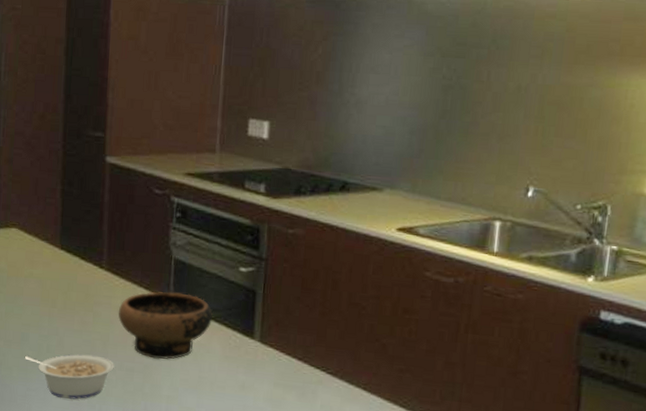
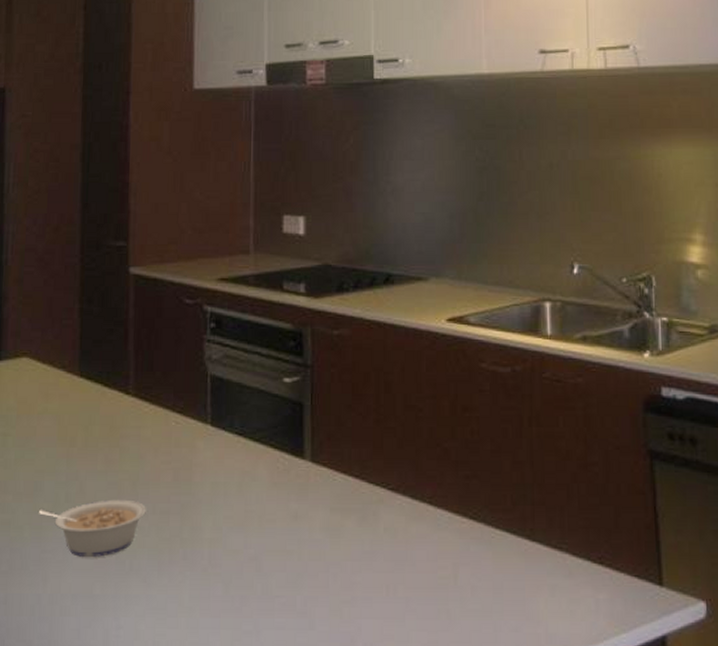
bowl: present [118,291,213,360] -> none [148,414,256,495]

